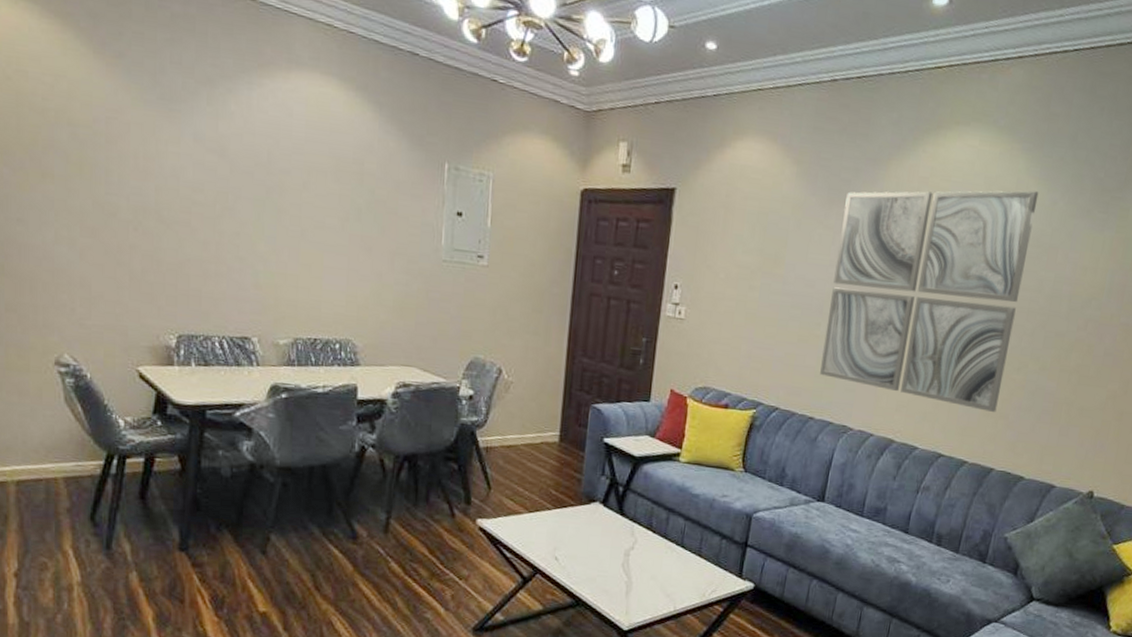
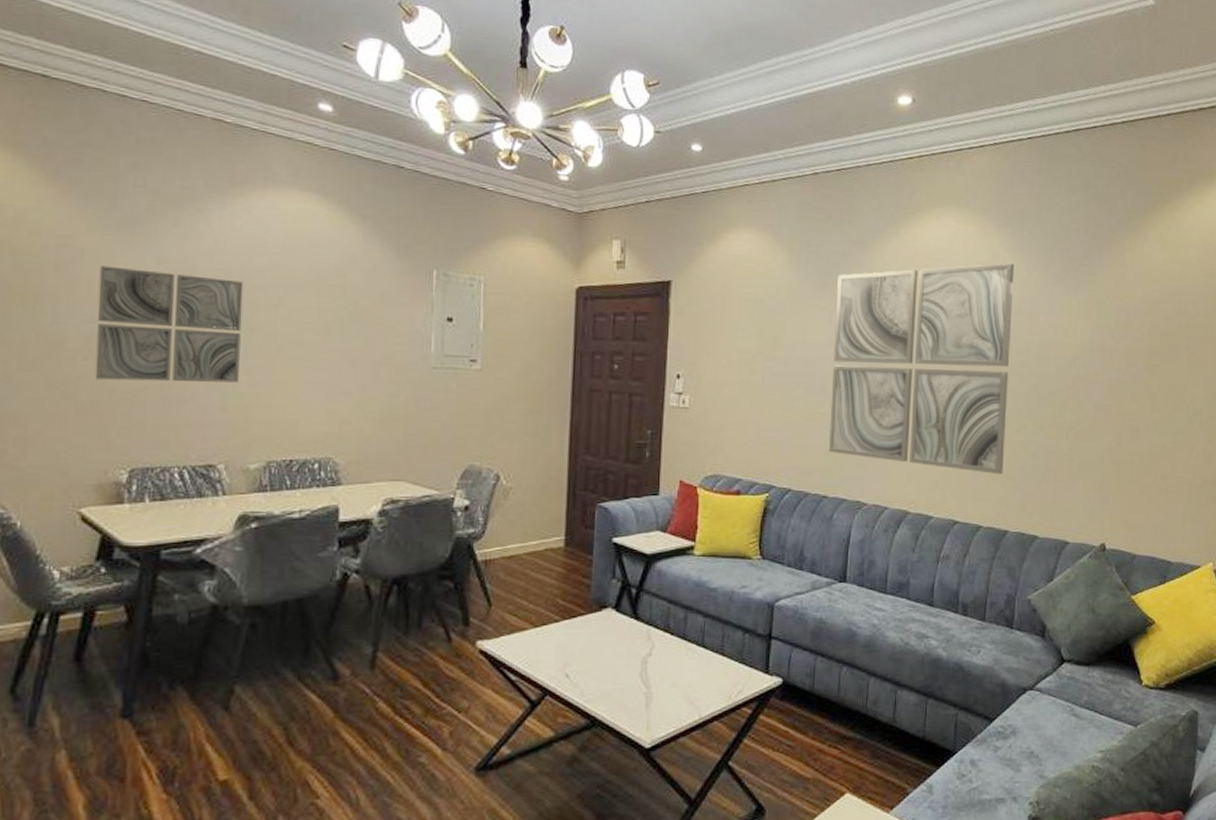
wall art: none [144,140,271,262] -> present [95,265,244,383]

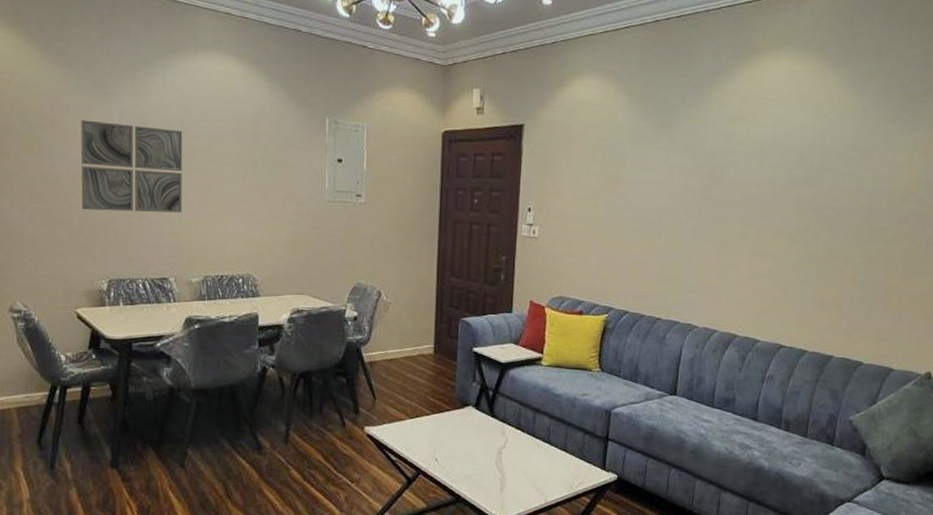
wall art: present [829,263,1015,474] -> none [664,101,851,303]

